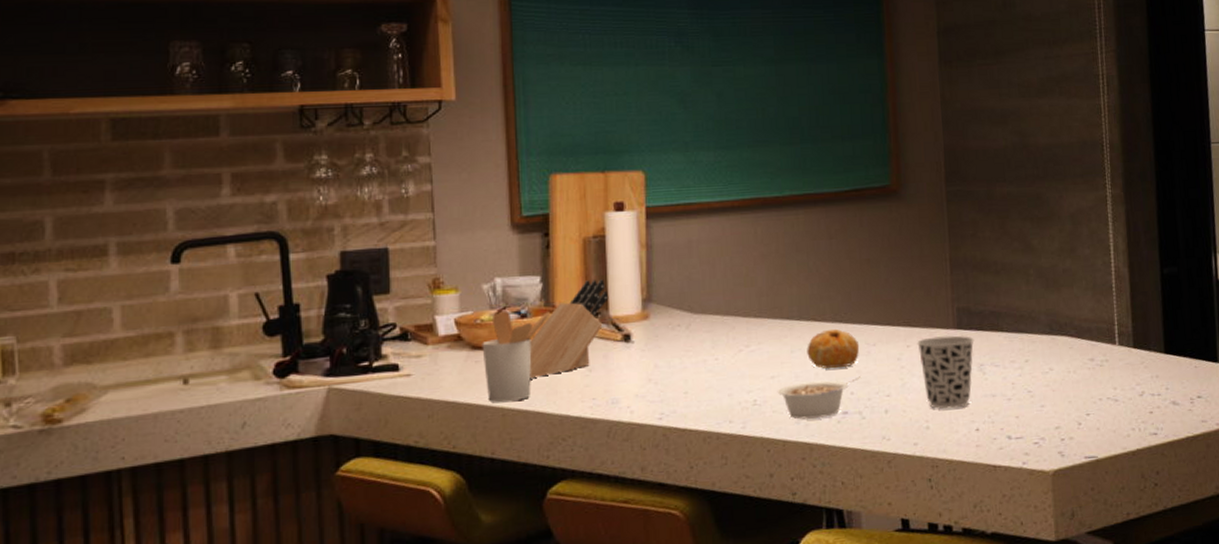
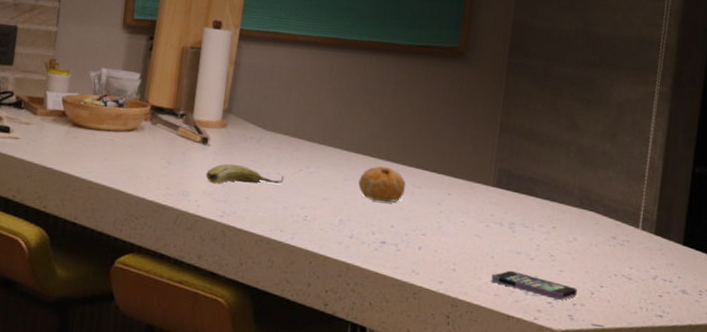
utensil holder: present [482,311,551,403] -> none [79,97,144,178]
knife block: present [529,279,609,378] -> none [117,84,196,161]
fruit: none [634,357,724,384] -> present [206,163,284,185]
legume: present [777,376,862,420] -> none [326,208,403,243]
cup: present [917,335,975,409] -> none [457,189,510,258]
smartphone: none [969,416,1063,438] -> present [491,270,577,300]

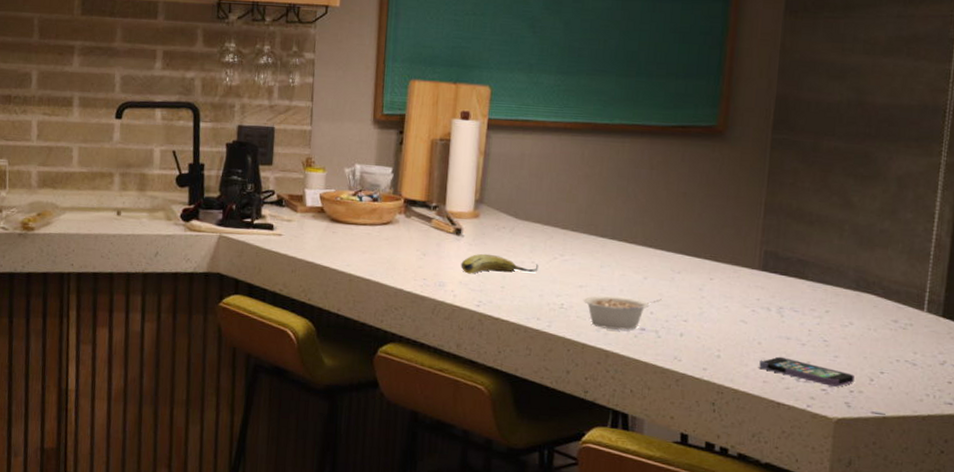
legume: none [326,208,403,243] -> present [583,295,663,330]
fruit: present [358,166,406,203] -> none [615,251,665,289]

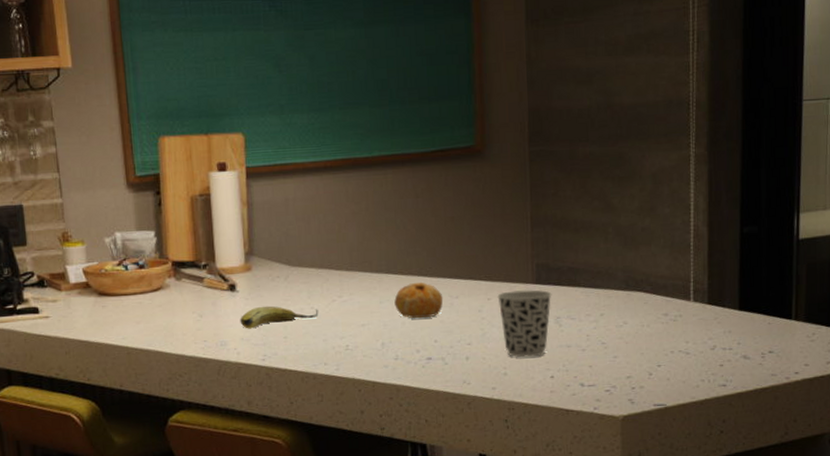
legume: present [583,295,663,330] -> none [367,326,445,364]
fruit: none [615,251,665,289] -> present [394,282,443,319]
cup: none [720,273,778,344] -> present [497,290,552,358]
smartphone: present [759,356,855,387] -> none [545,365,634,386]

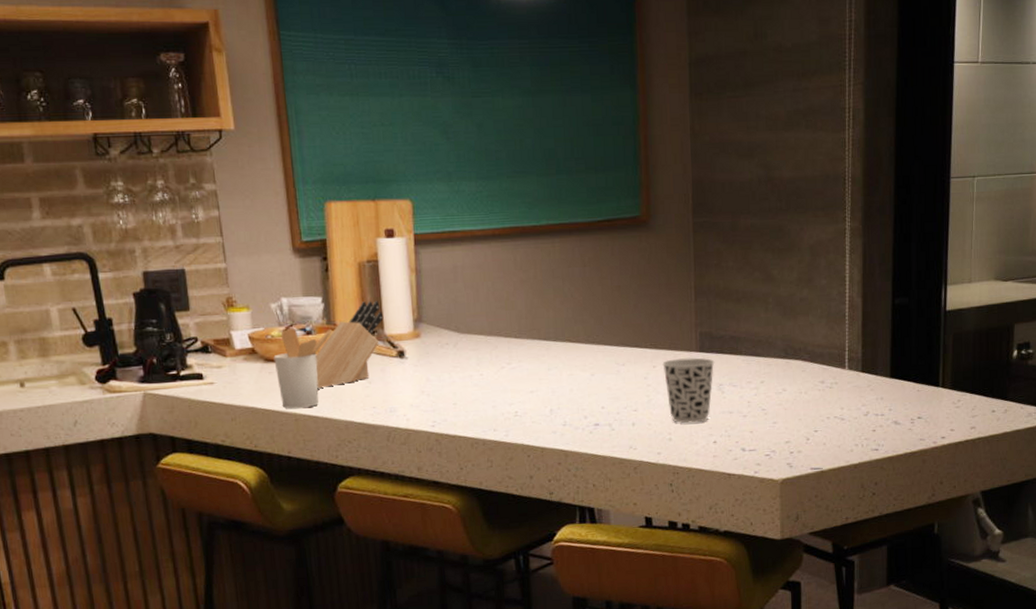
utensil holder: none [107,262,165,343] -> present [273,328,333,409]
knife block: none [148,234,215,321] -> present [316,301,384,388]
fruit: present [240,306,319,329] -> none [409,372,488,396]
fruit: present [394,282,443,319] -> none [562,349,610,386]

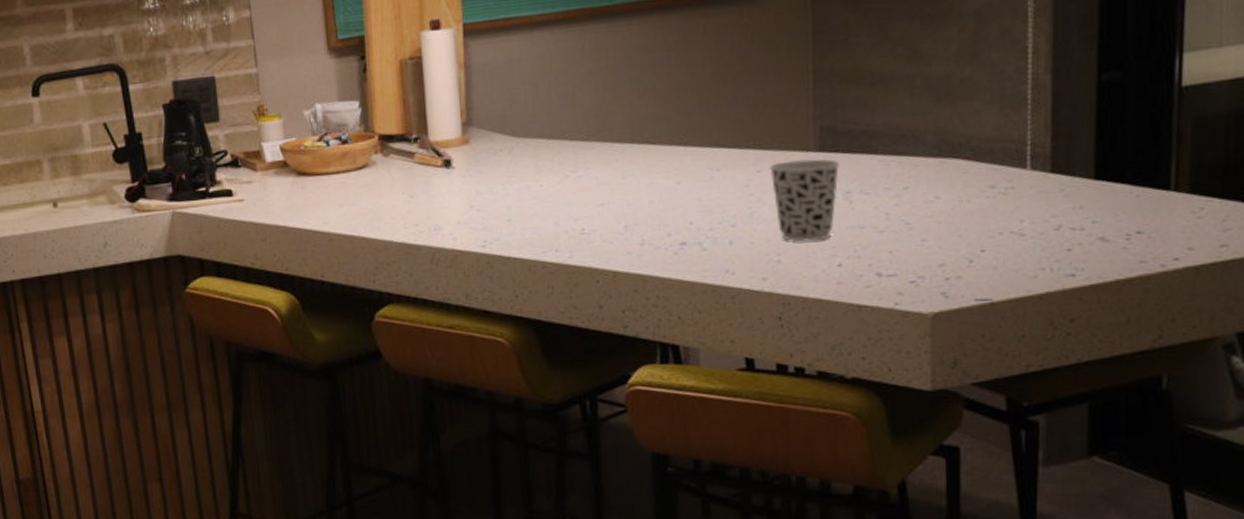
utensil holder: present [273,328,333,409] -> none [306,137,371,228]
knife block: present [316,301,384,388] -> none [352,103,428,204]

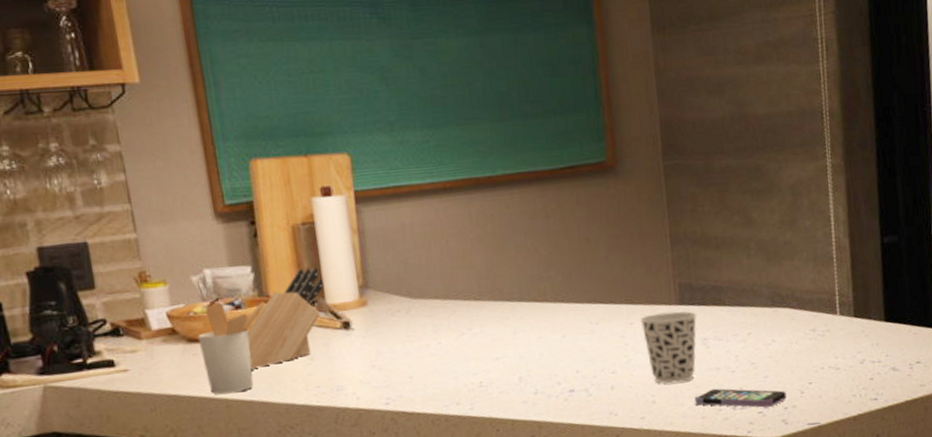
utensil holder: none [306,137,371,228] -> present [197,302,266,395]
knife block: none [352,103,428,204] -> present [247,267,324,369]
smartphone: none [830,250,949,277] -> present [695,388,787,408]

